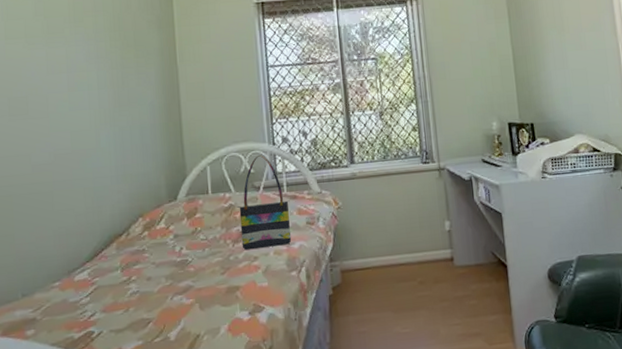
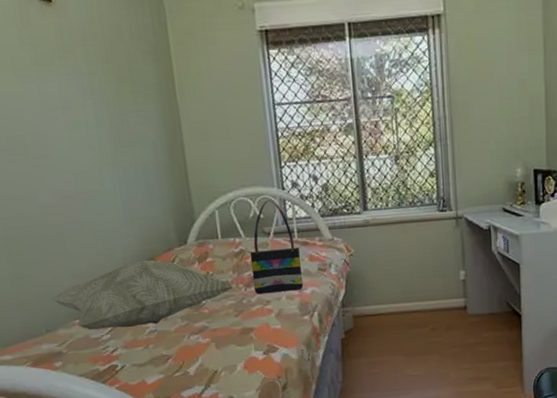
decorative pillow: none [31,217,221,293] -> present [50,260,233,330]

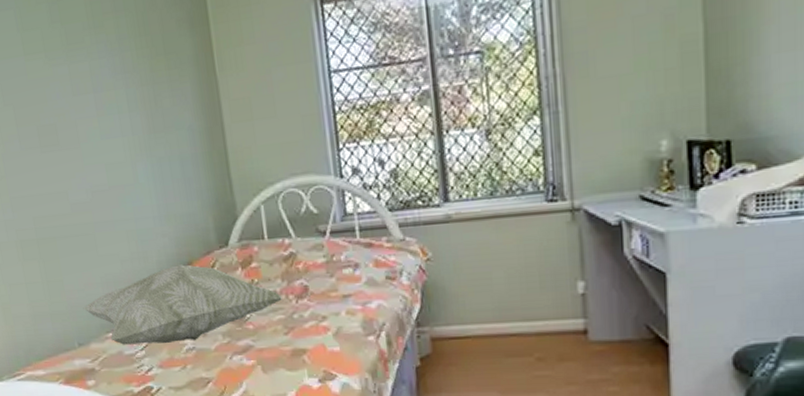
tote bag: present [246,199,304,294] -> none [297,190,368,307]

